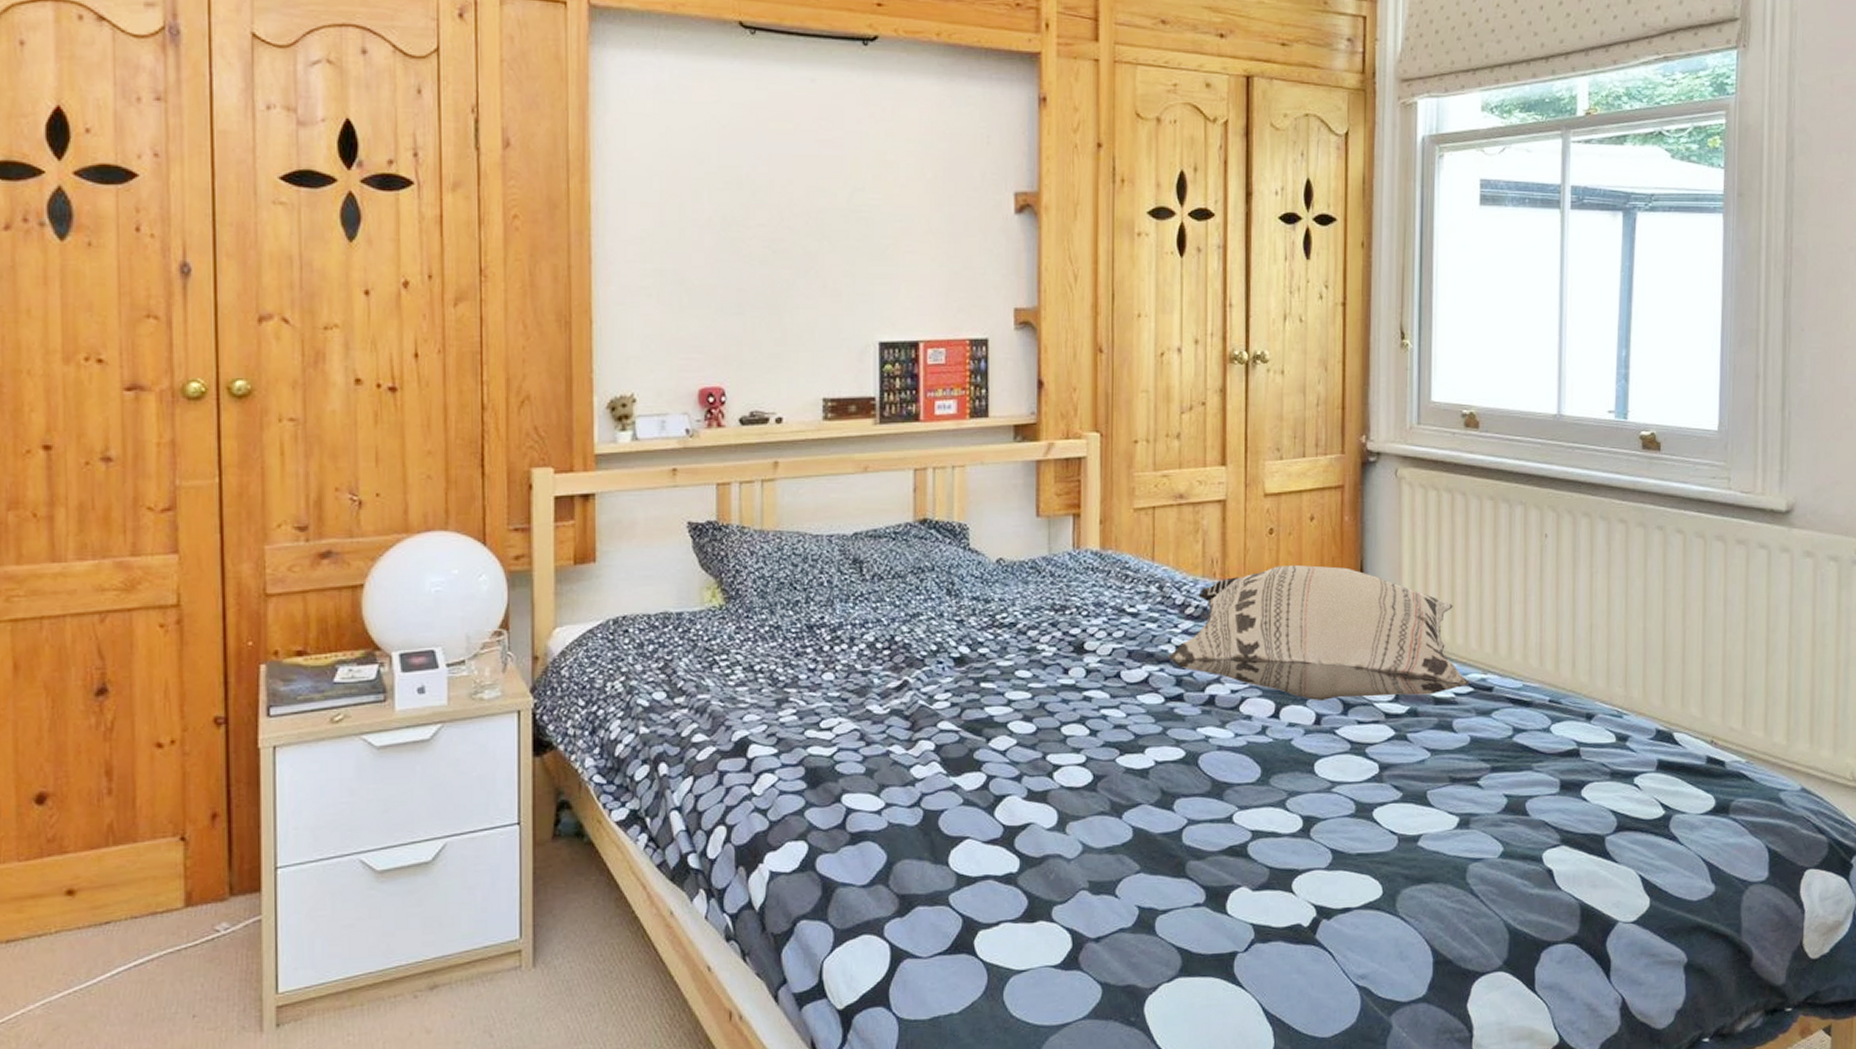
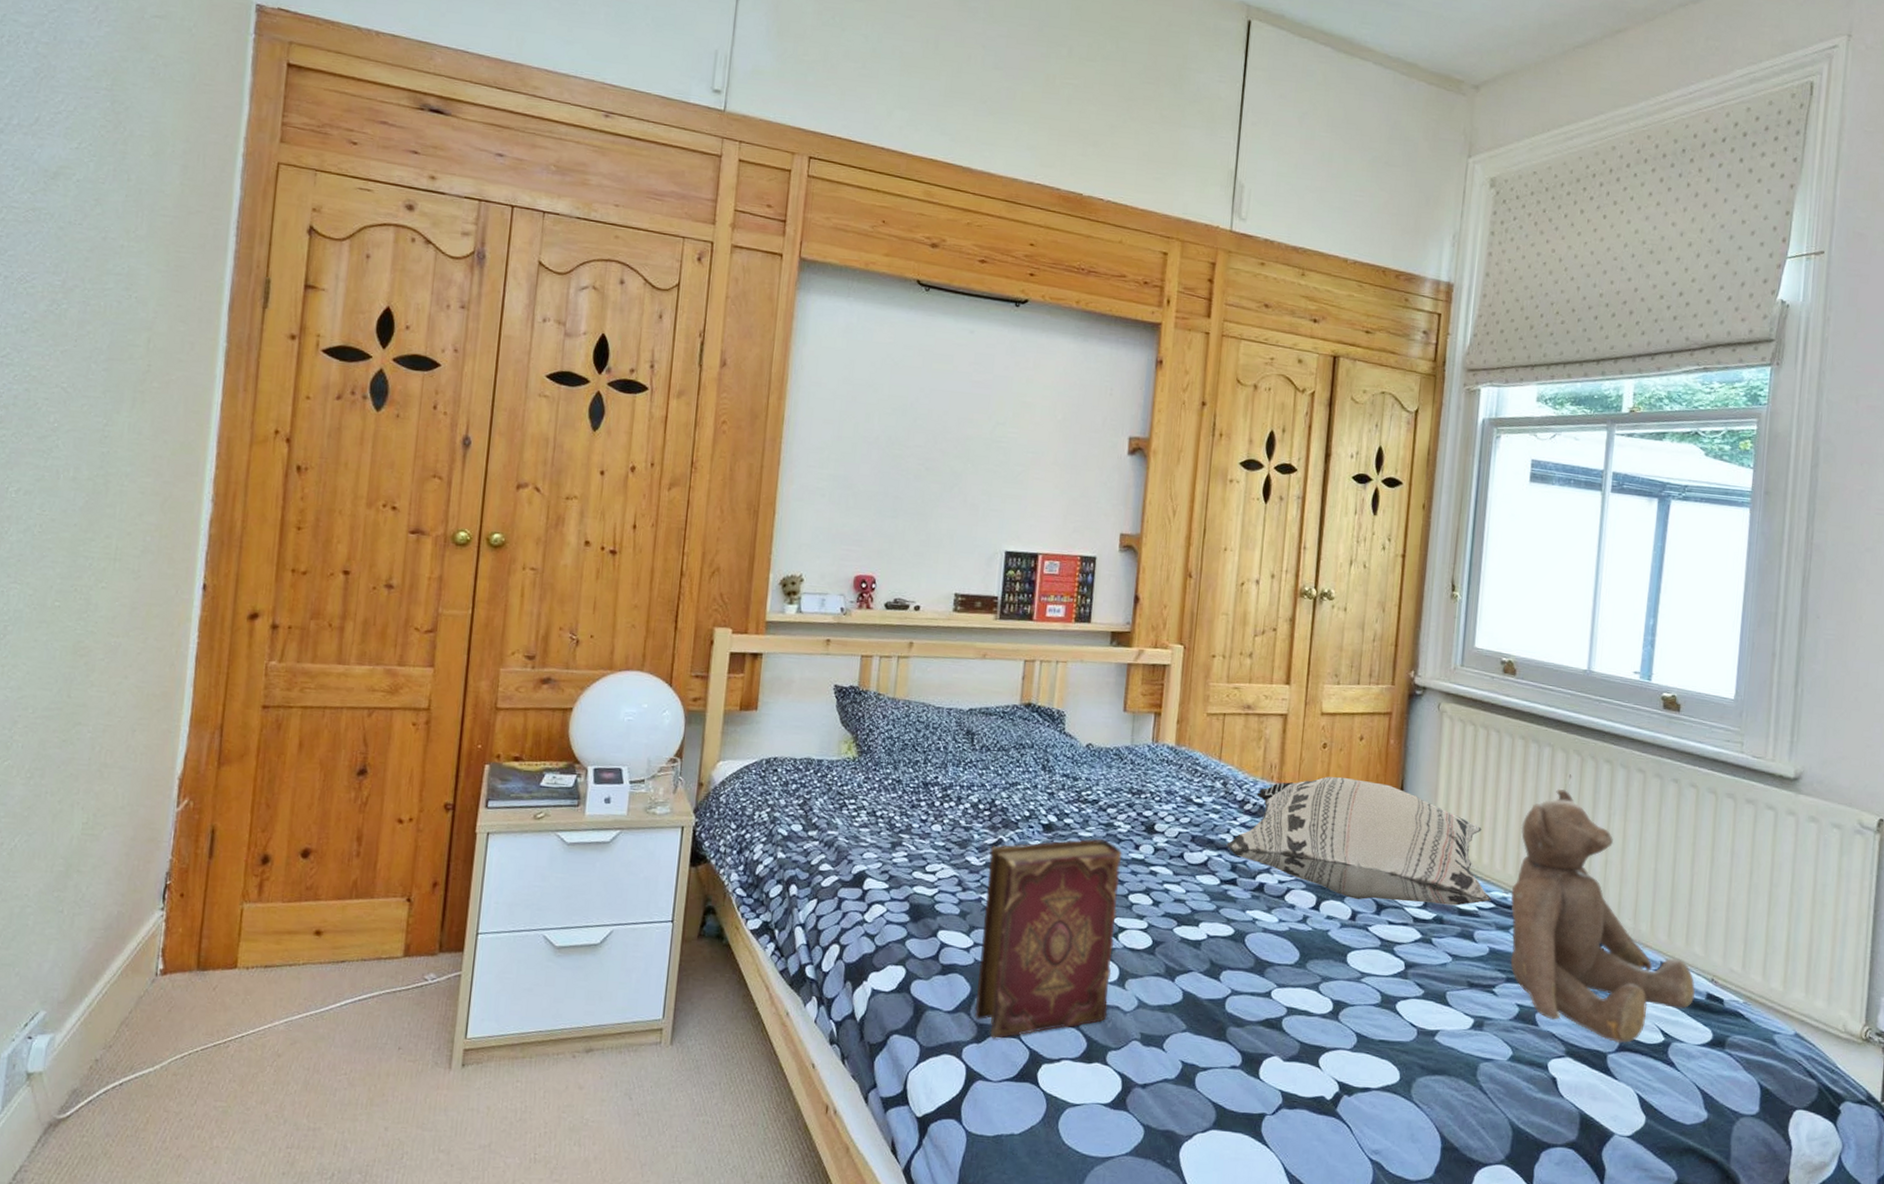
hardback book: none [893,667,1050,909] -> present [974,839,1122,1039]
teddy bear: none [1490,550,1694,824] -> present [1510,788,1695,1044]

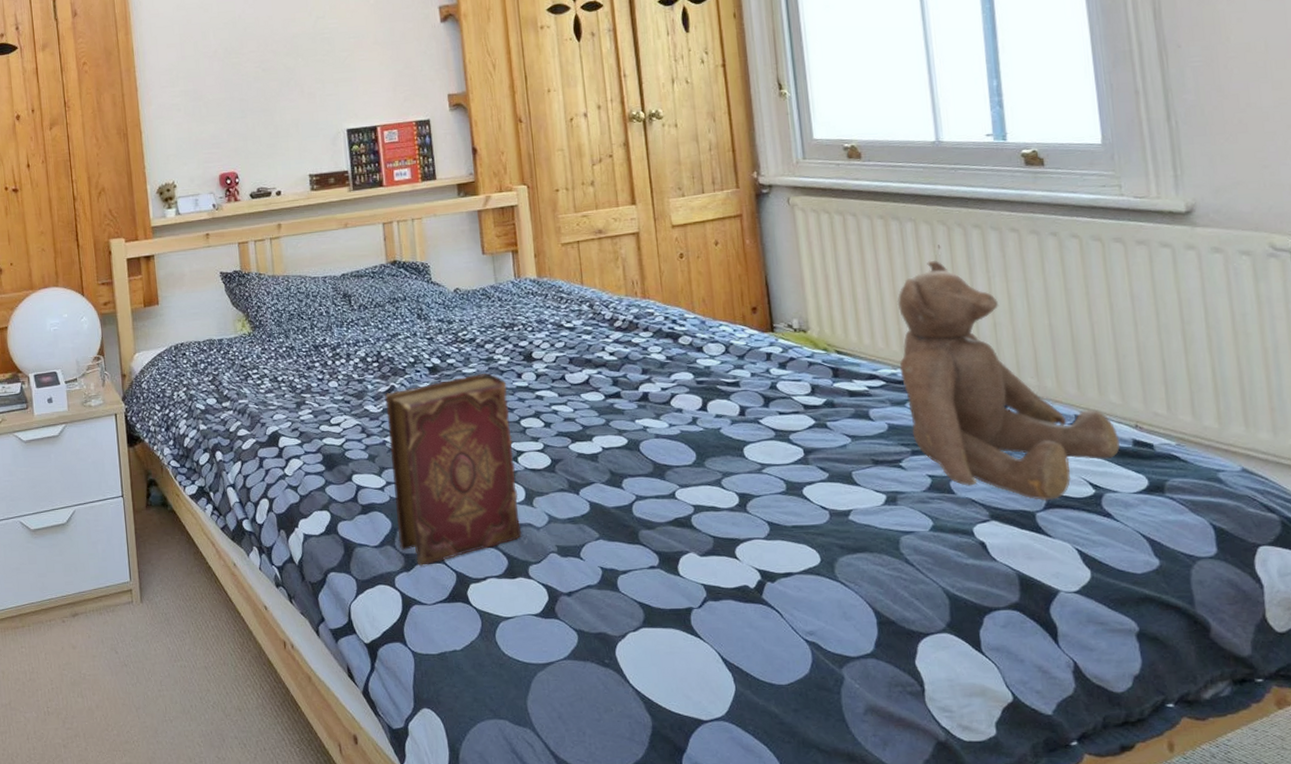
decorative pillow: present [1226,776,1491,906] -> none [604,282,880,395]

